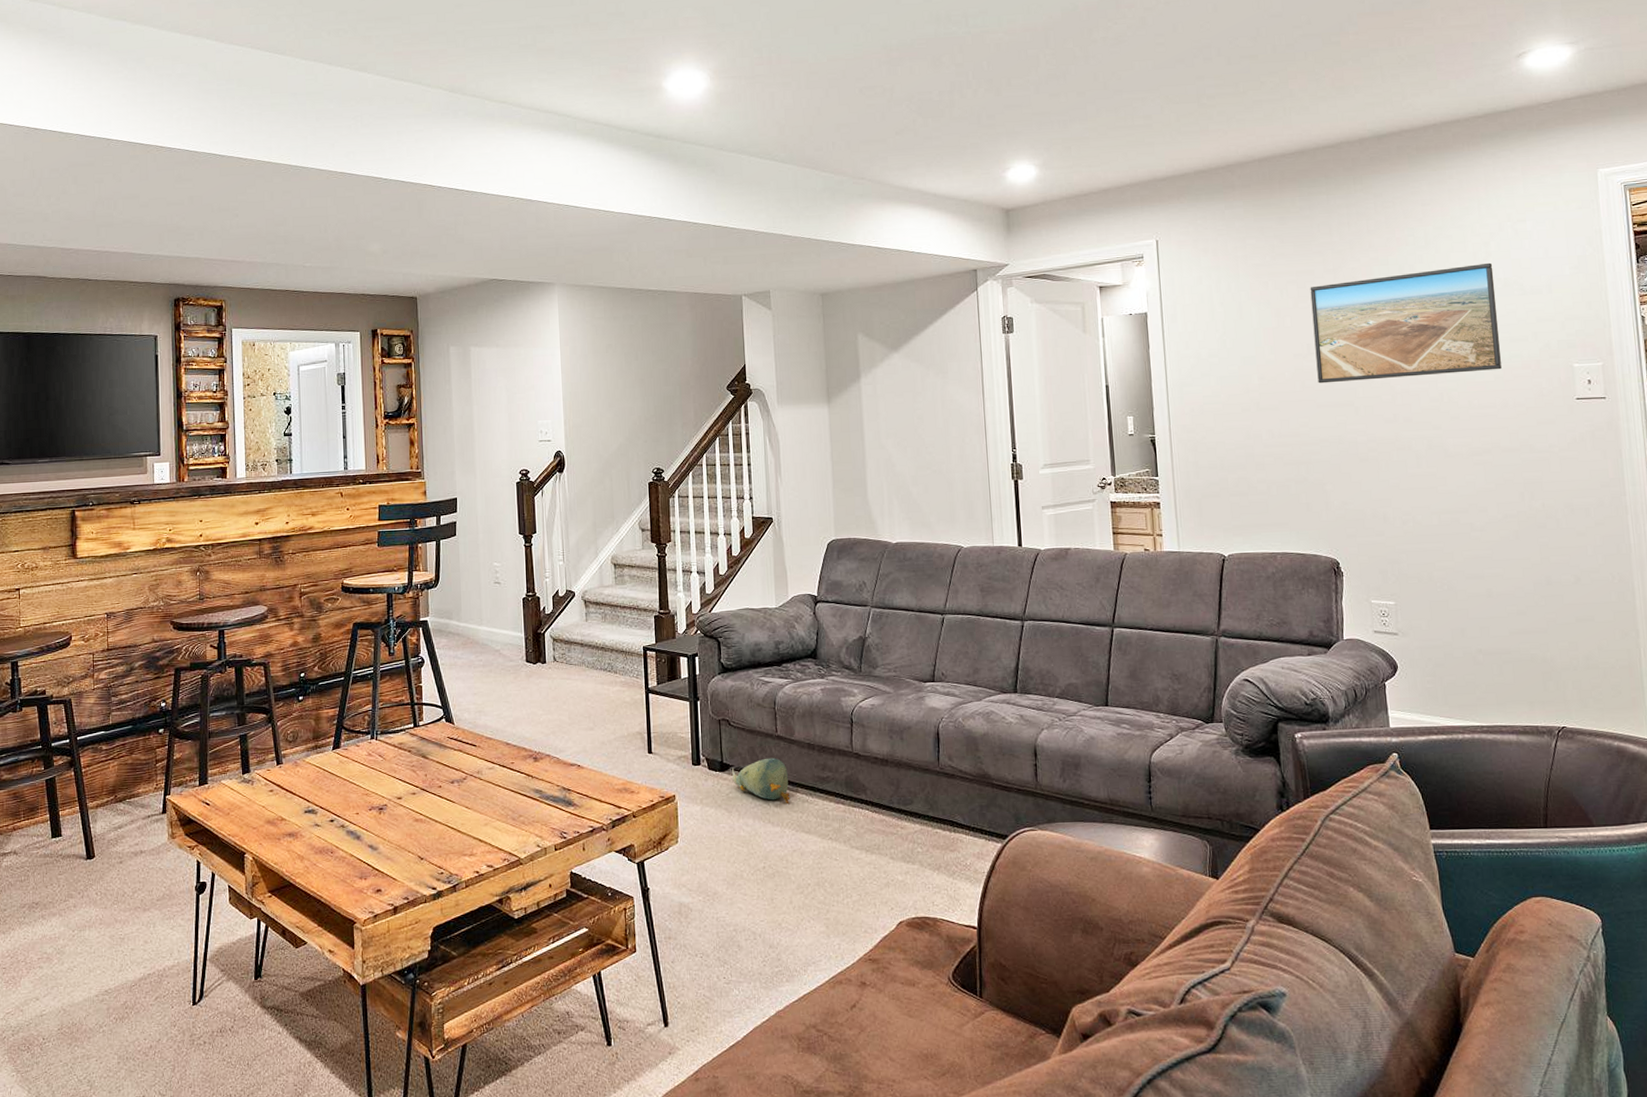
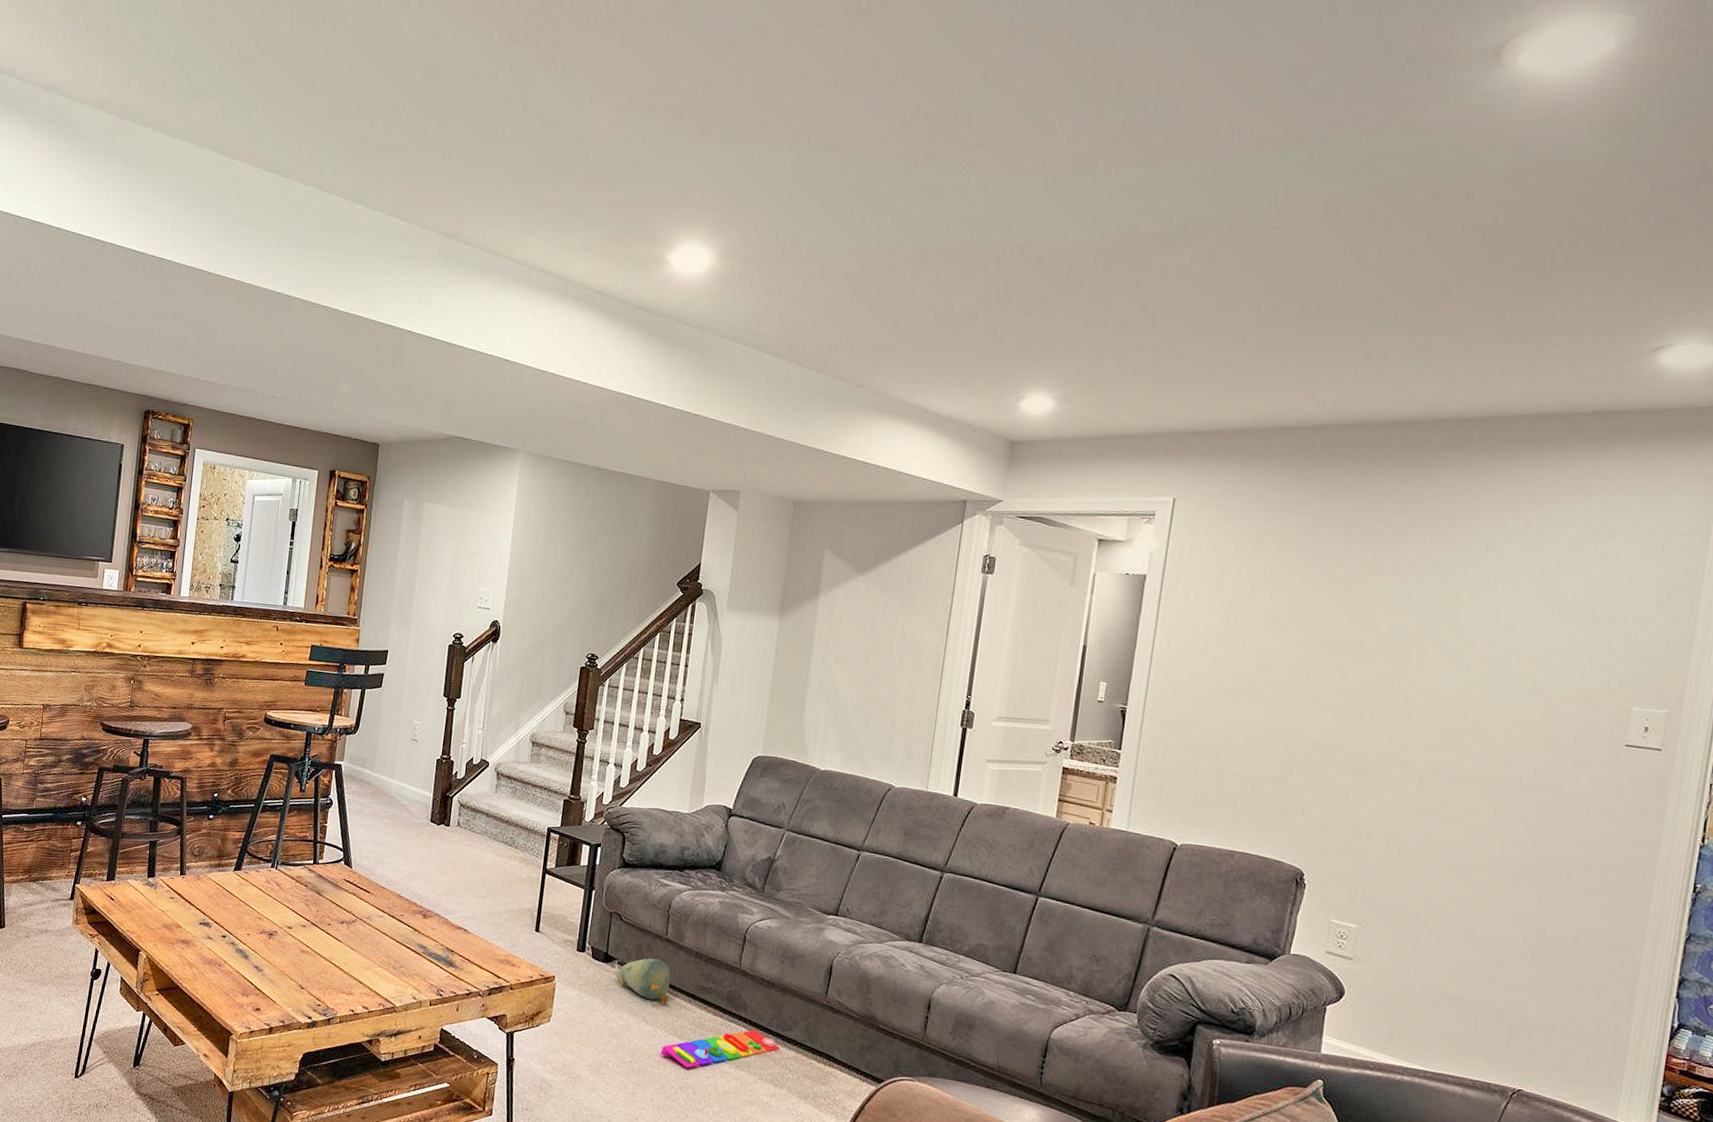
knob puzzle: none [791,810,904,862] -> present [660,1029,780,1068]
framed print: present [1310,262,1502,384] -> none [1324,575,1562,699]

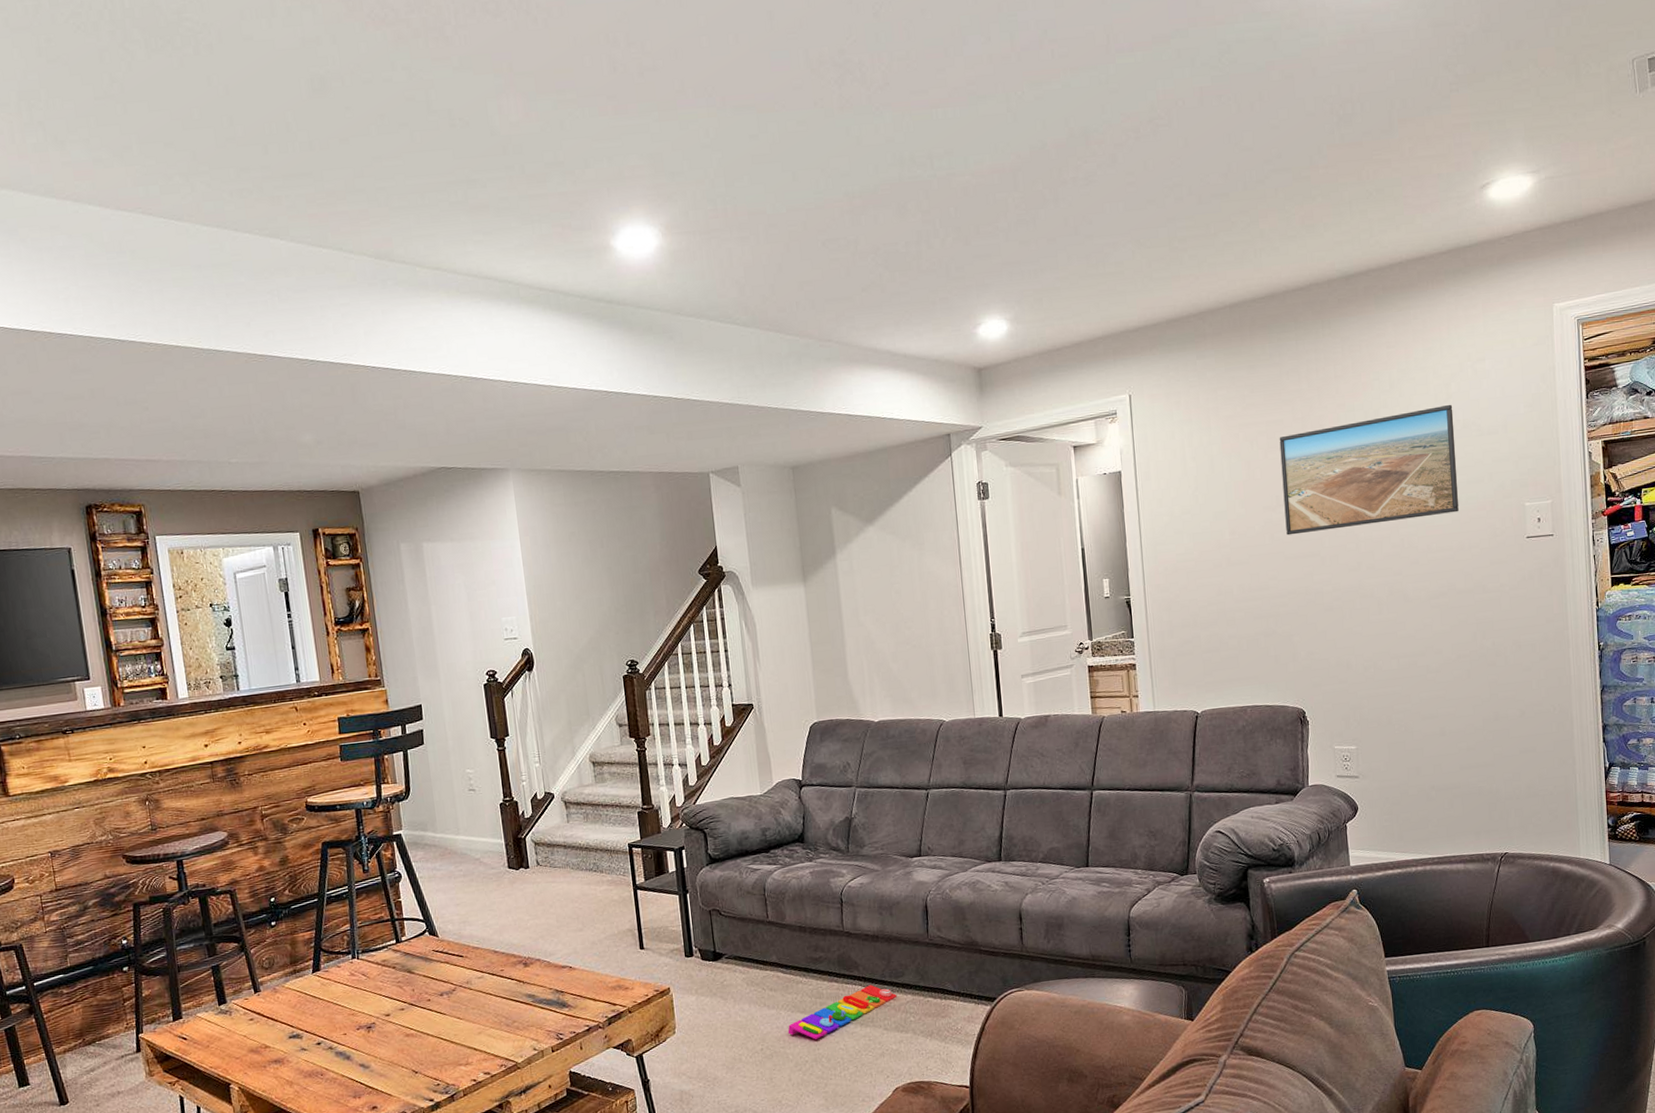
plush toy: present [613,958,671,1006] -> none [725,943,785,986]
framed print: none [1324,575,1562,699] -> present [1279,404,1459,536]

